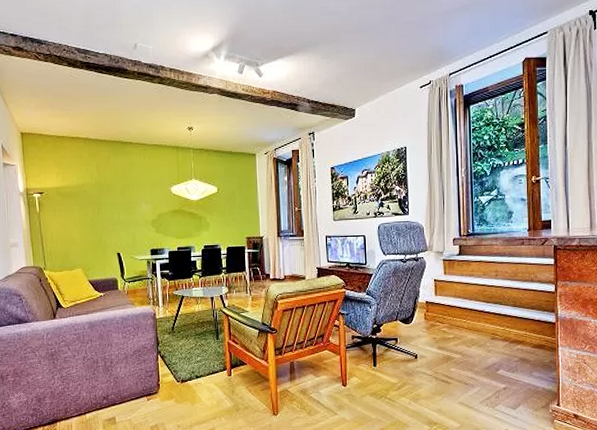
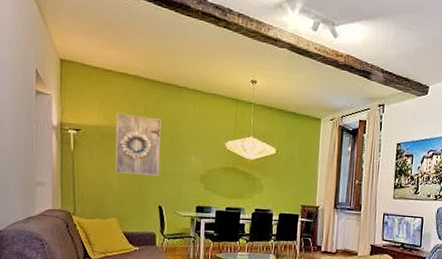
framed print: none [72,173,115,227] -> present [115,112,161,176]

